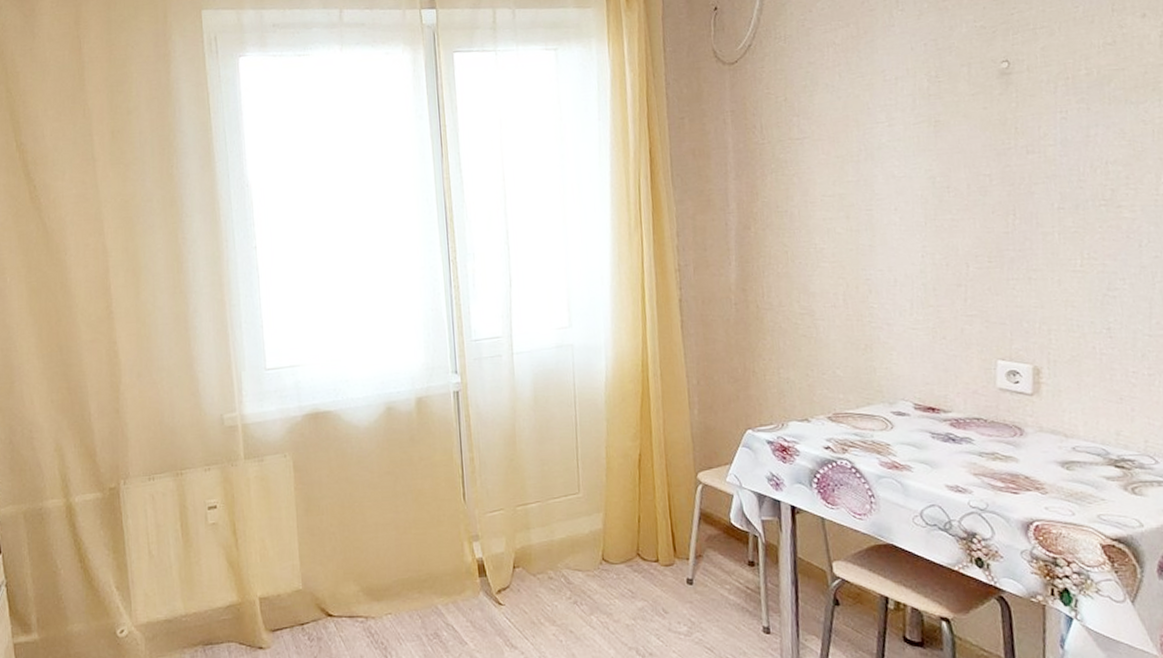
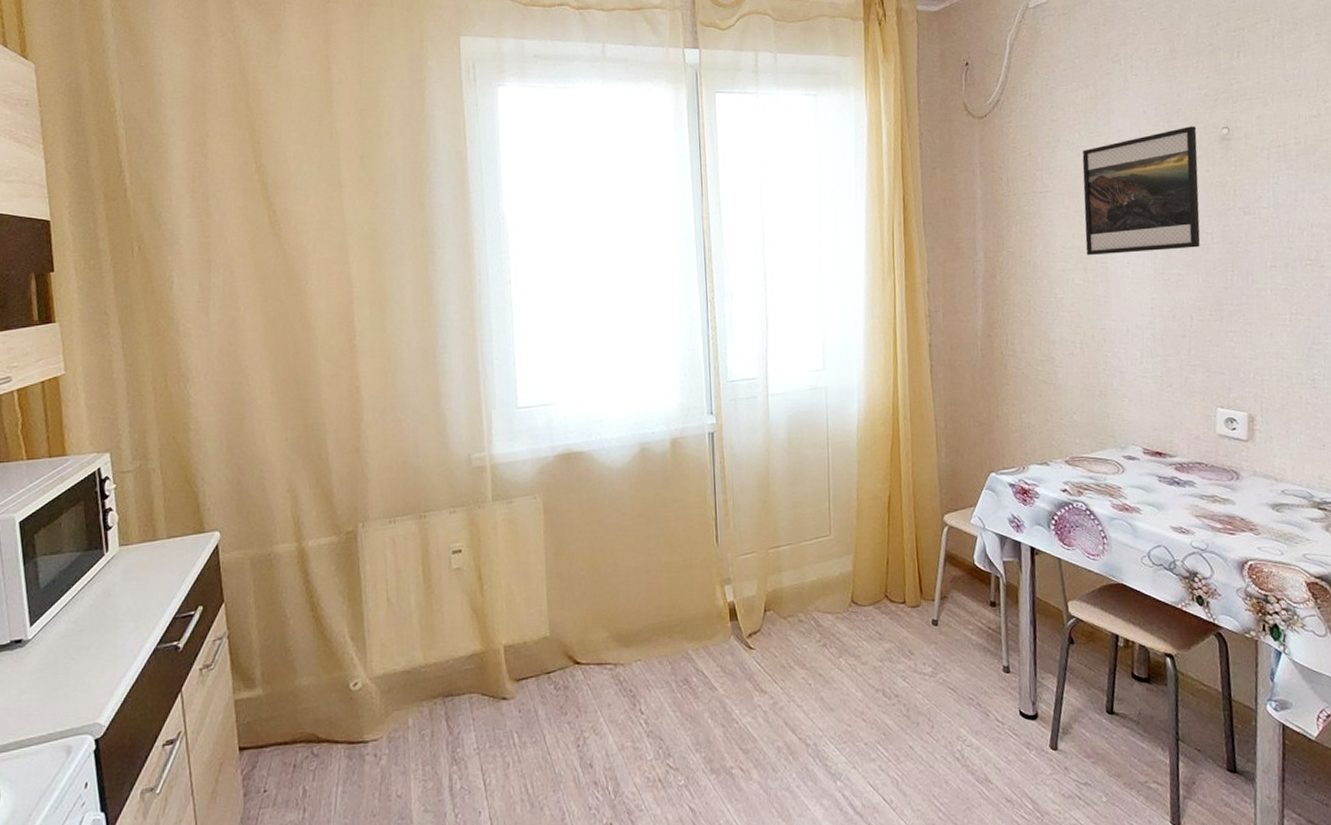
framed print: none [843,61,977,204] -> present [1082,126,1201,256]

